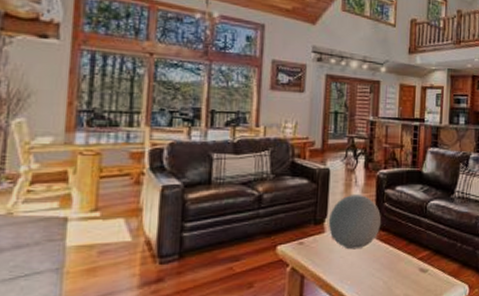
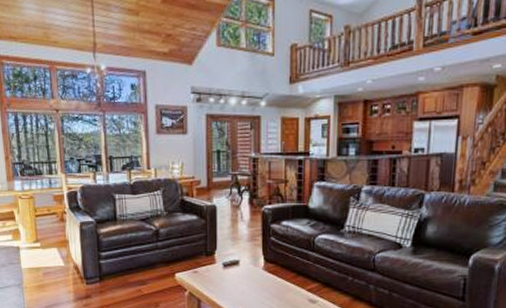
decorative orb: present [328,195,382,250] -> none [218,229,269,279]

